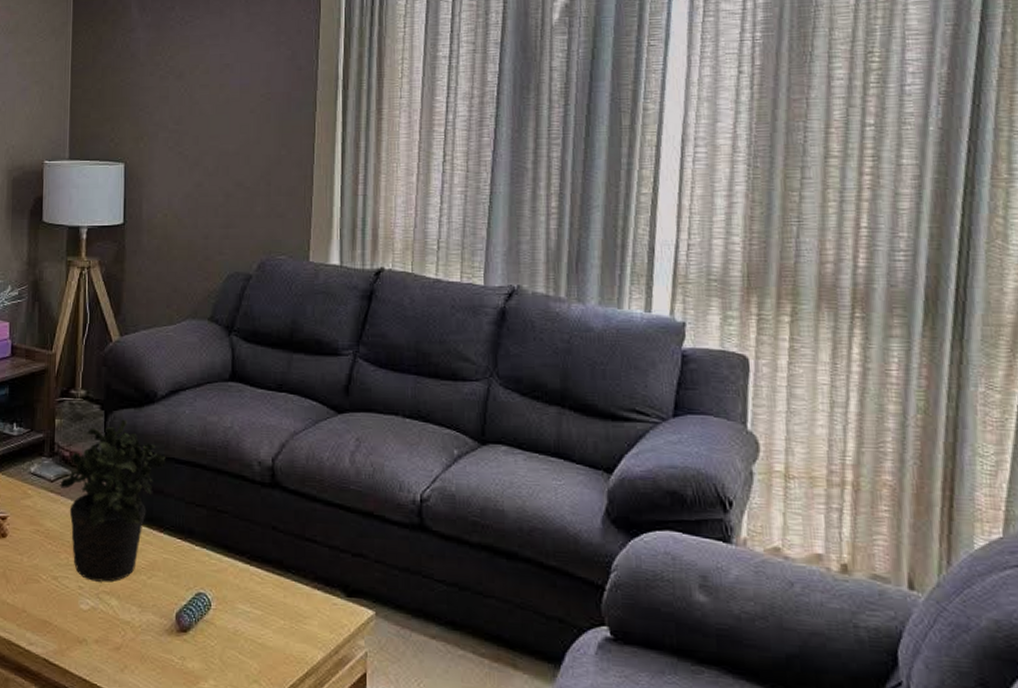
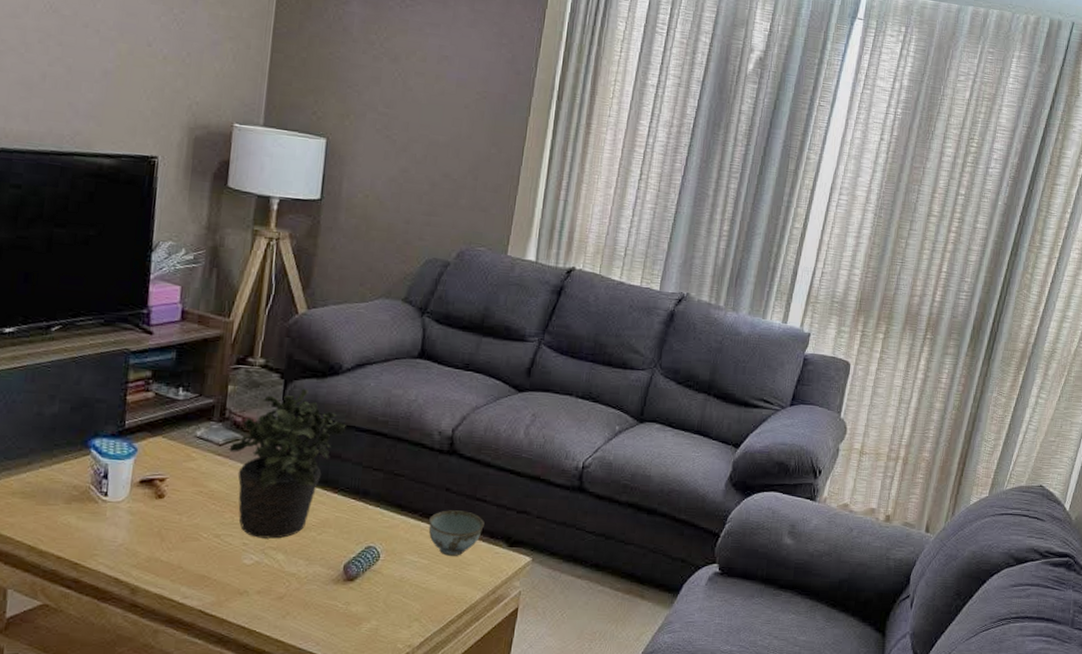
bowl: none [258,552,317,607] -> present [428,510,485,556]

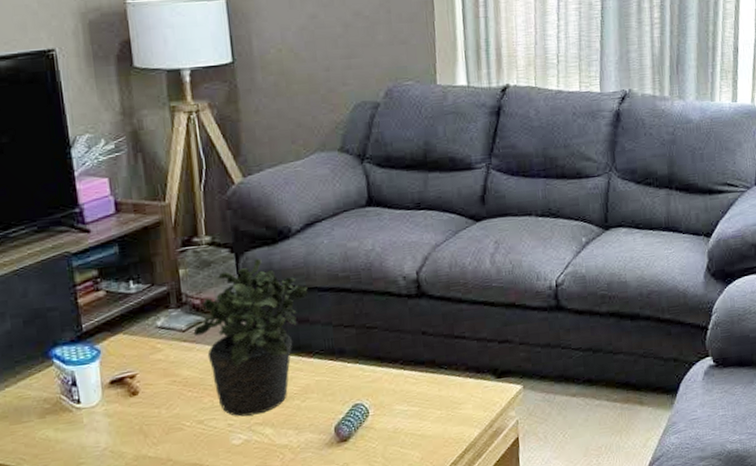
bowl: present [428,510,485,556] -> none [411,351,468,399]

